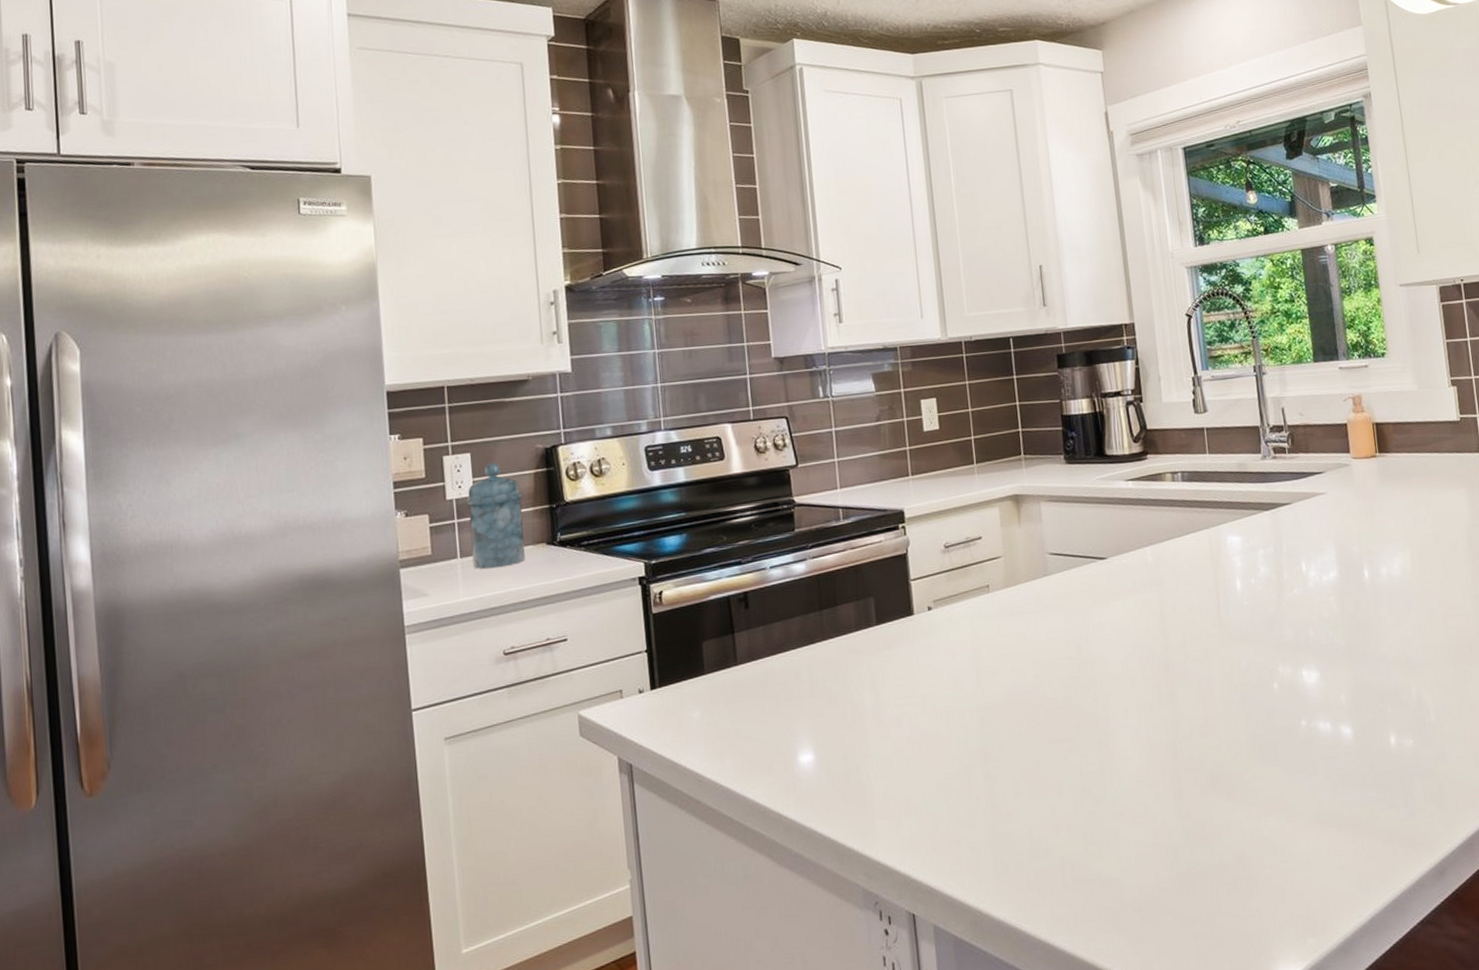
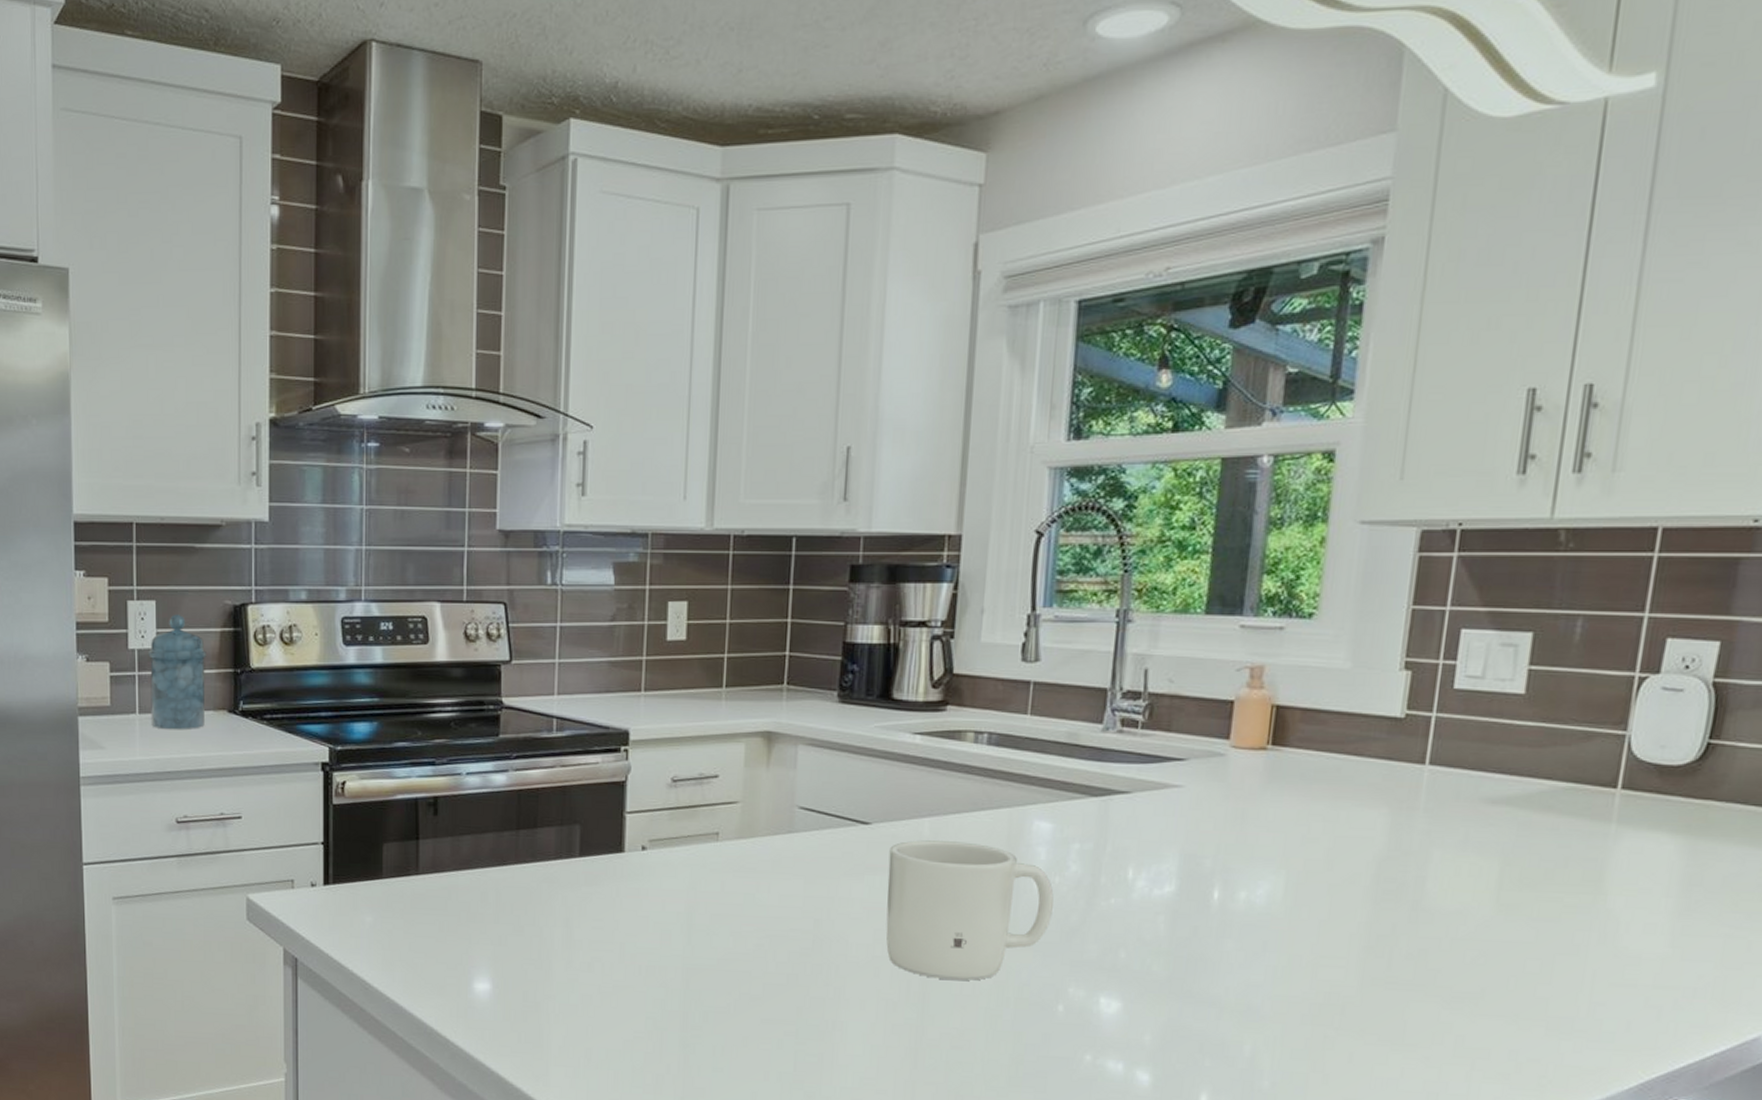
mug: none [1124,561,1255,679] -> present [885,840,1054,981]

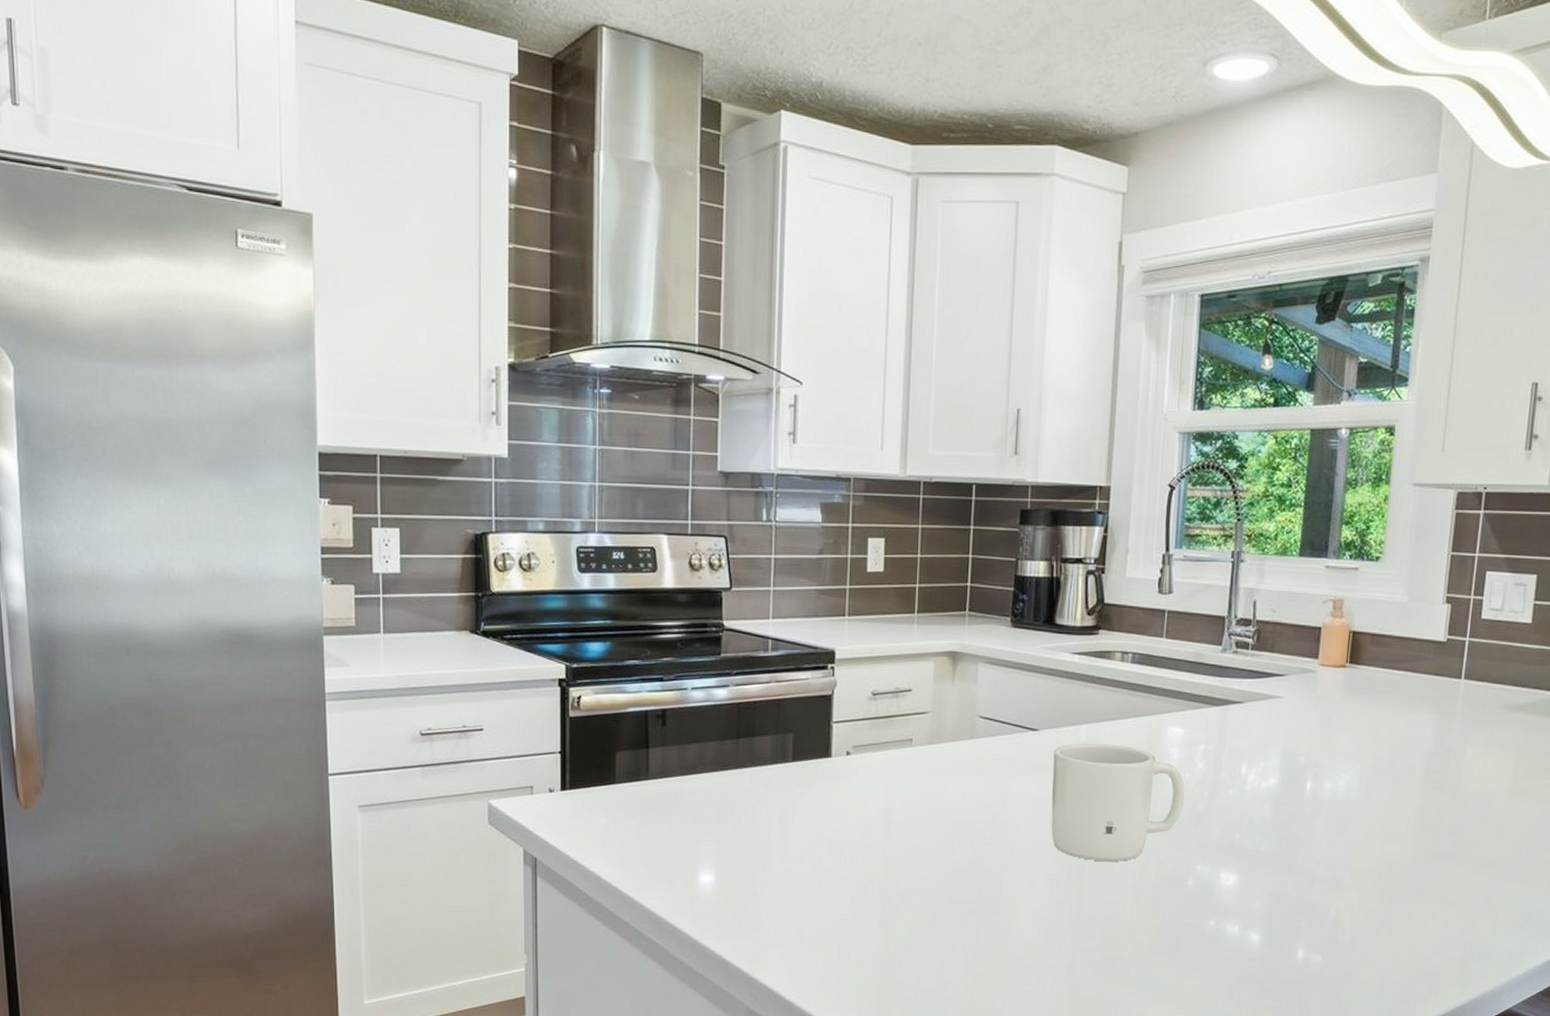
canister: present [148,614,206,730] -> none [393,541,449,649]

